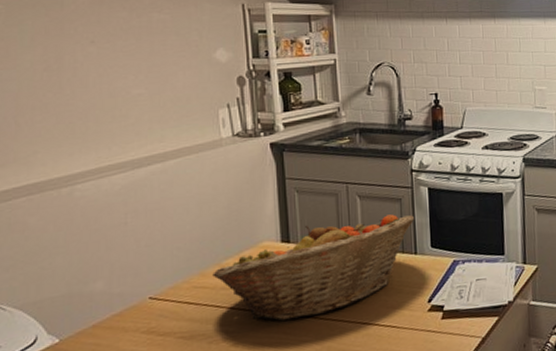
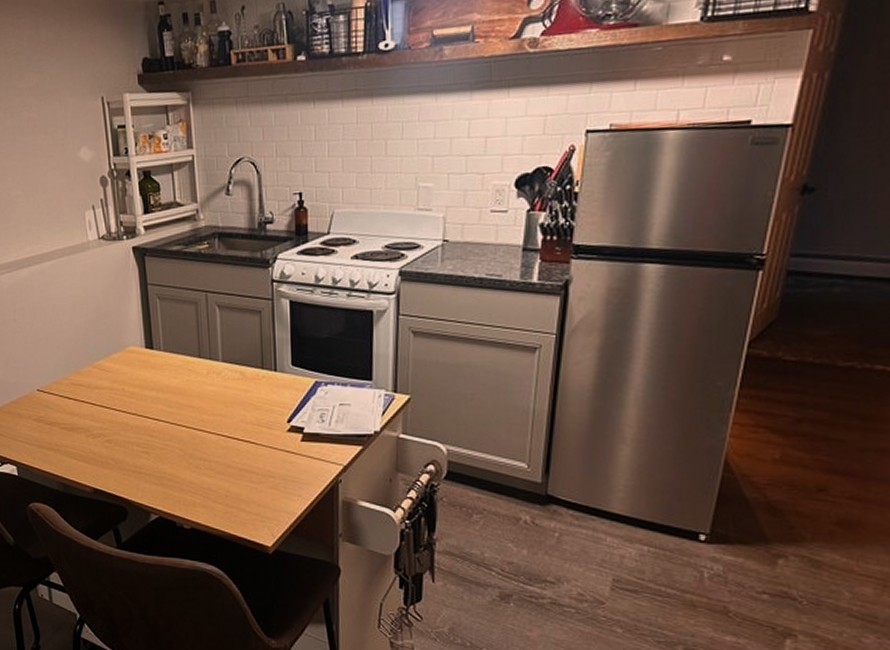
fruit basket: present [213,214,414,321] -> none [87,327,274,423]

